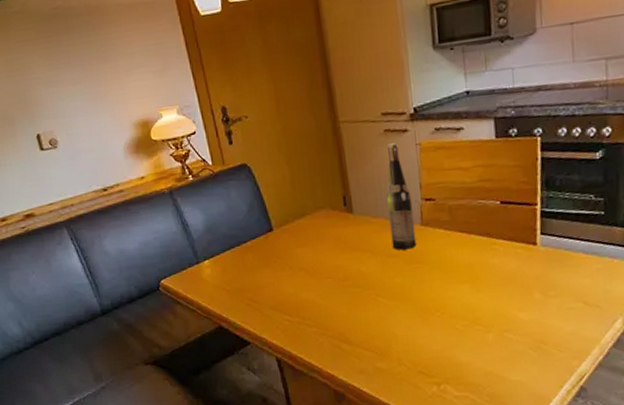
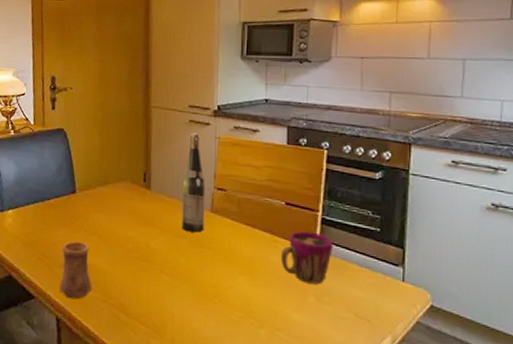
cup: none [269,280,308,339] -> present [59,241,92,300]
cup: none [500,227,557,281] -> present [280,231,334,285]

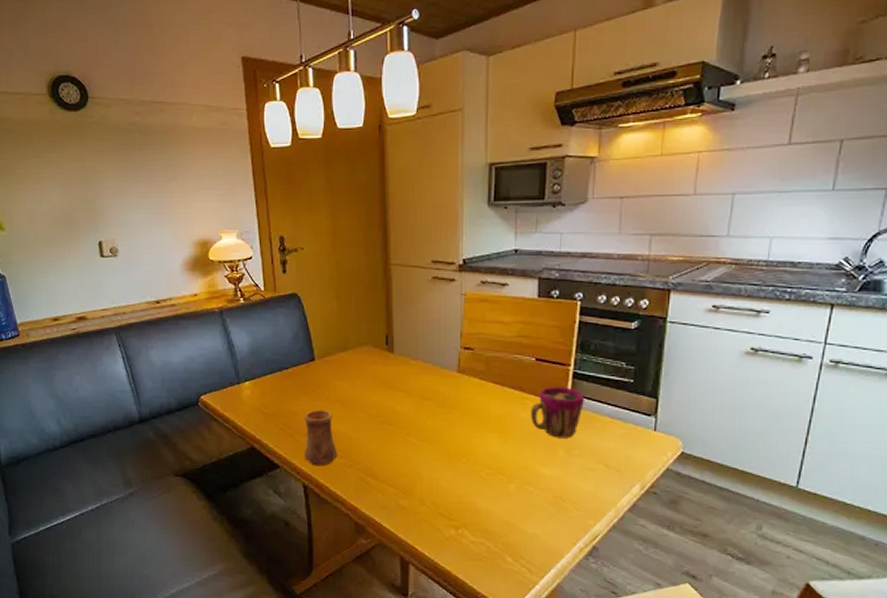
wine bottle: present [182,133,206,233] -> none [427,291,452,394]

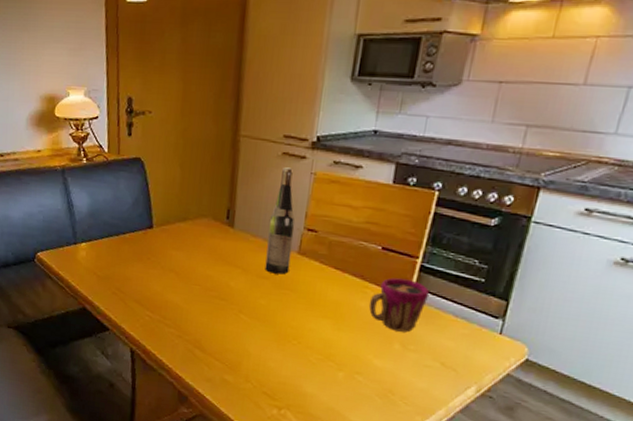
cup: present [303,410,338,467] -> none [133,277,168,334]
wine bottle: none [427,291,452,394] -> present [265,167,295,275]

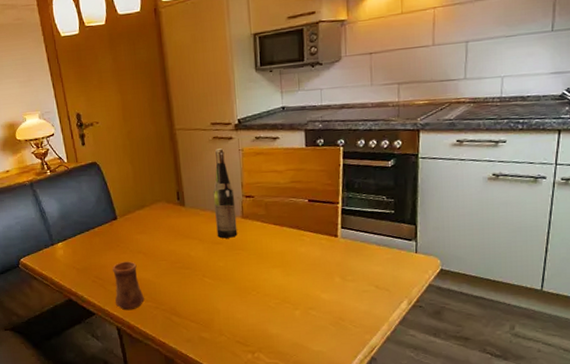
cup: none [133,277,168,334] -> present [113,261,144,311]
cup: present [369,278,430,333] -> none [307,222,354,267]

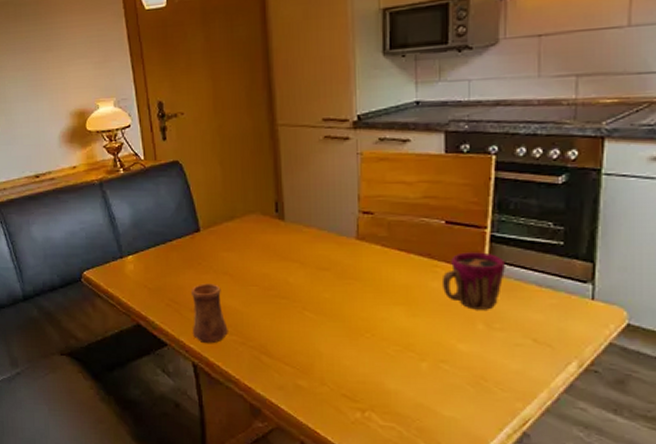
wine bottle: present [213,148,238,239] -> none [320,151,350,263]
cup: none [307,222,354,267] -> present [441,252,506,310]

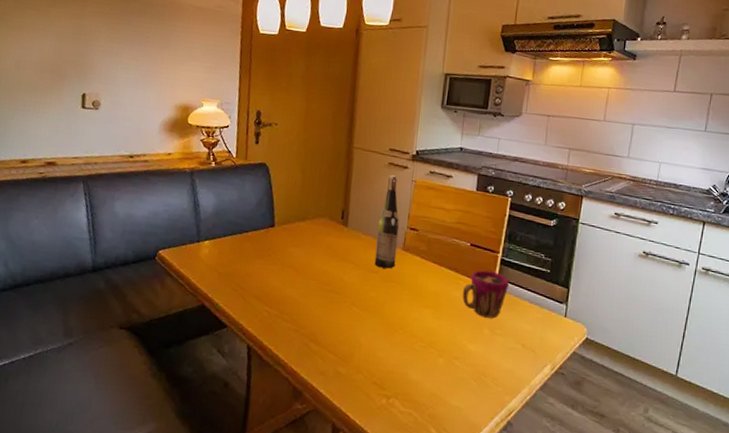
cup: present [191,284,228,344] -> none [251,273,285,329]
wine bottle: none [320,151,350,263] -> present [374,175,400,269]

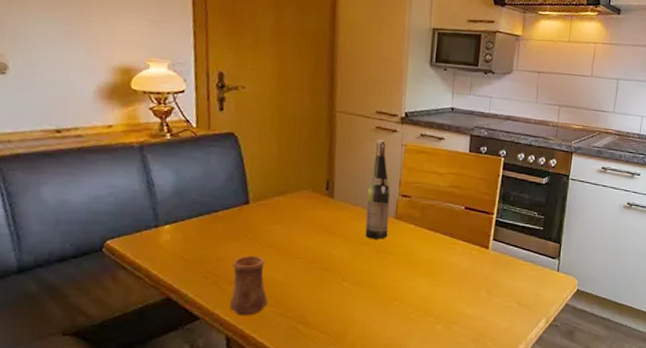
cup: none [251,273,285,329] -> present [229,255,268,316]
cup: present [462,270,510,319] -> none [458,233,505,280]

